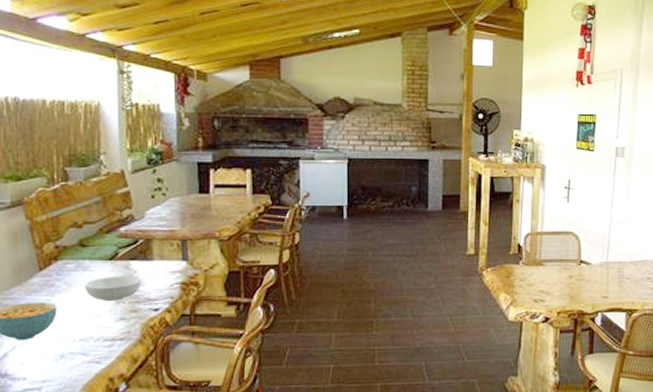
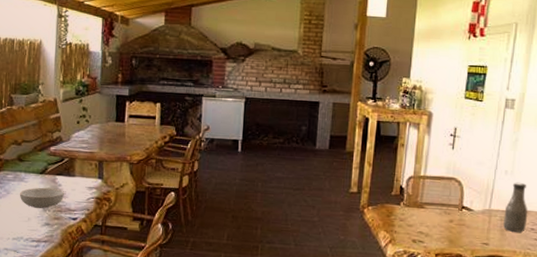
bottle: none [621,232,644,282] -> present [503,182,528,232]

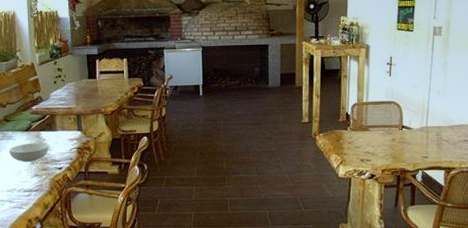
bottle: present [503,182,528,232] -> none [440,100,461,144]

